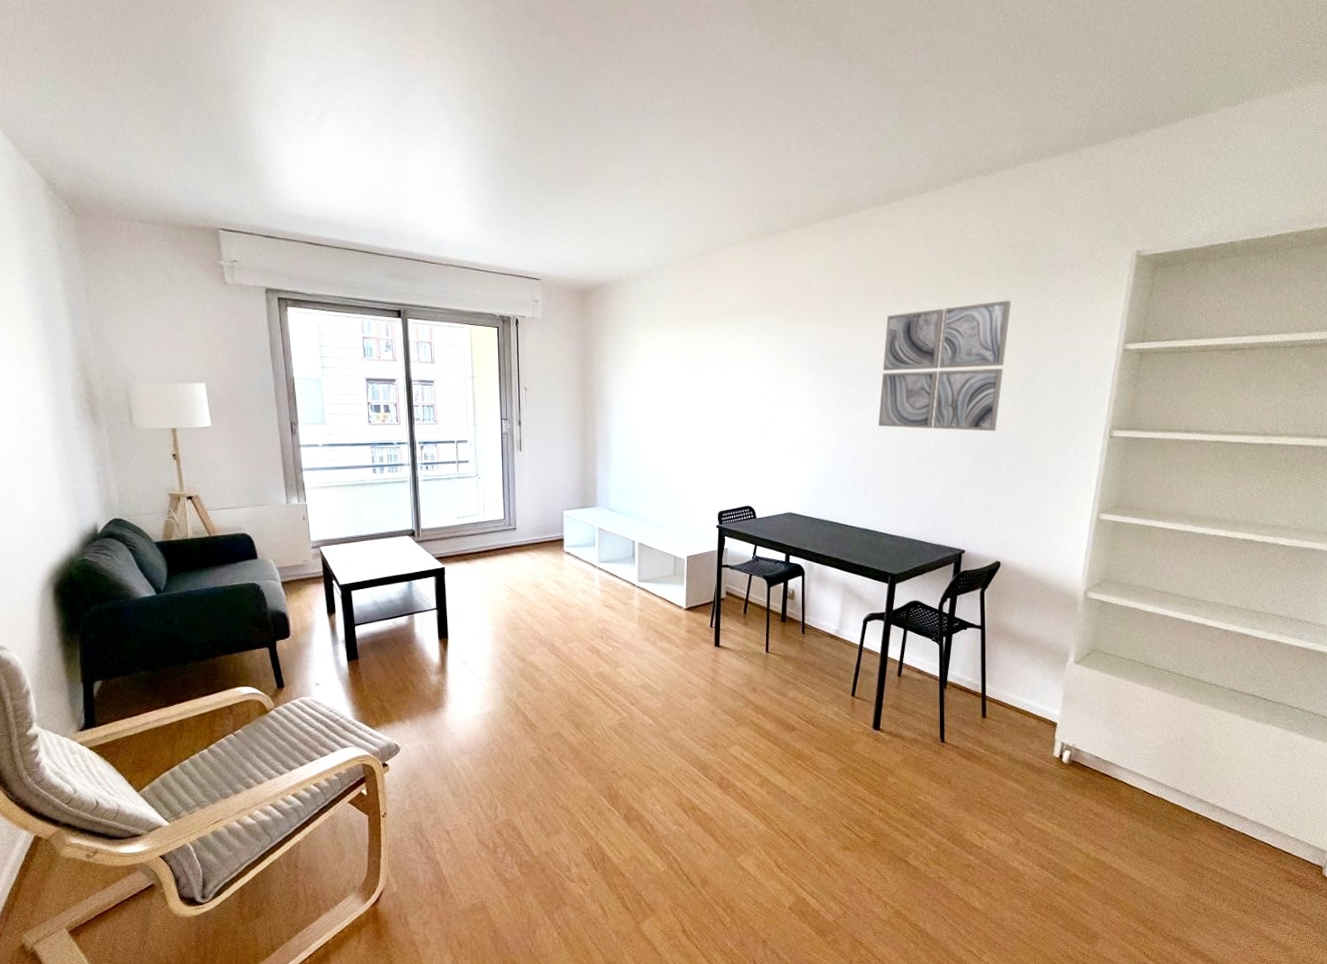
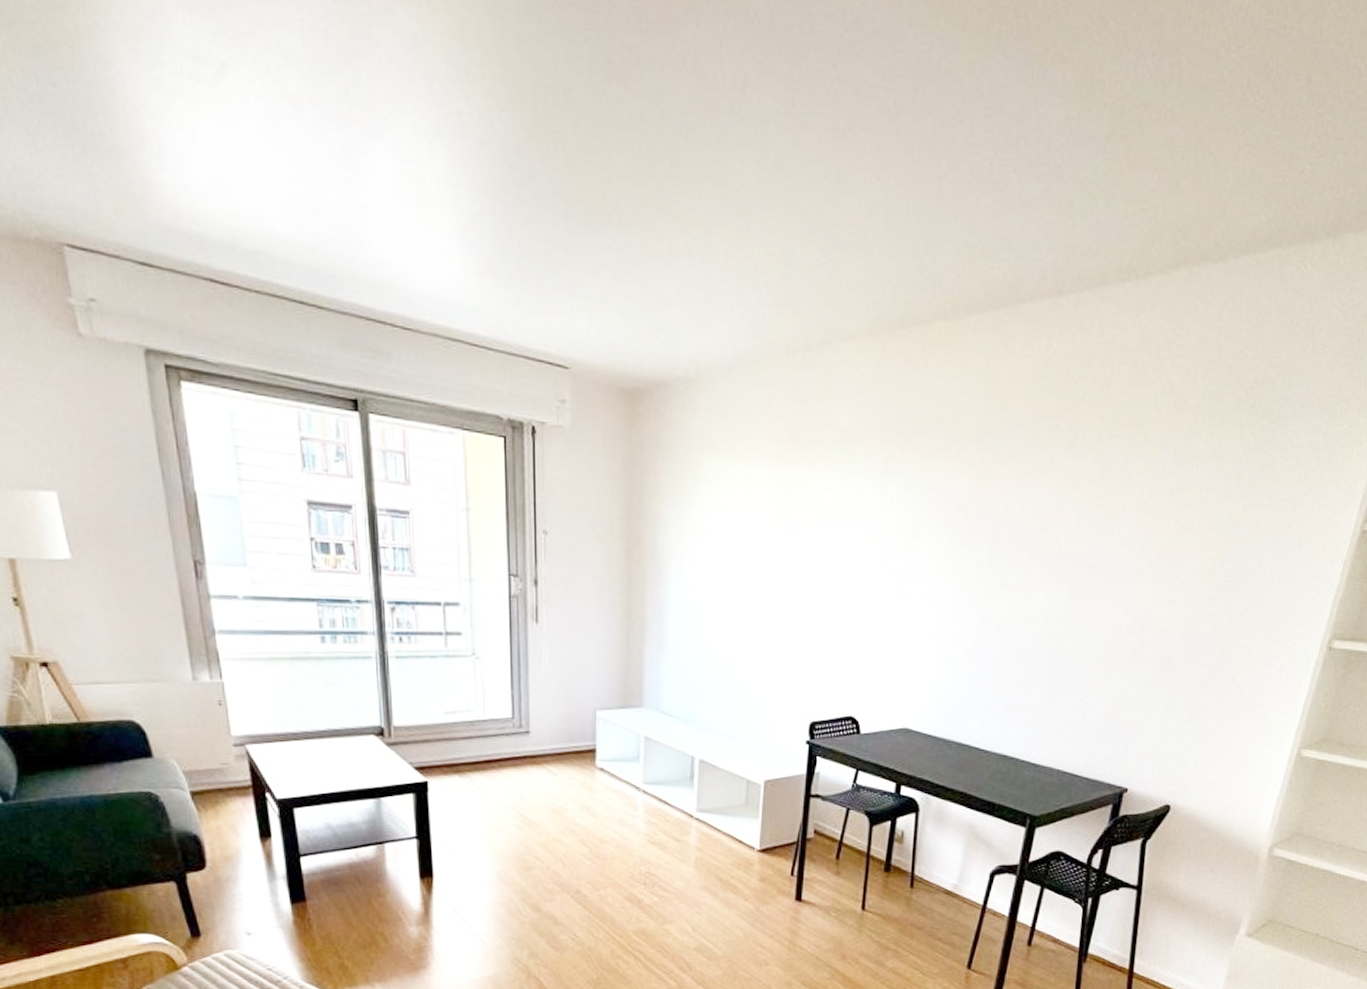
wall art: present [878,300,1011,431] -> none [1031,450,1225,632]

